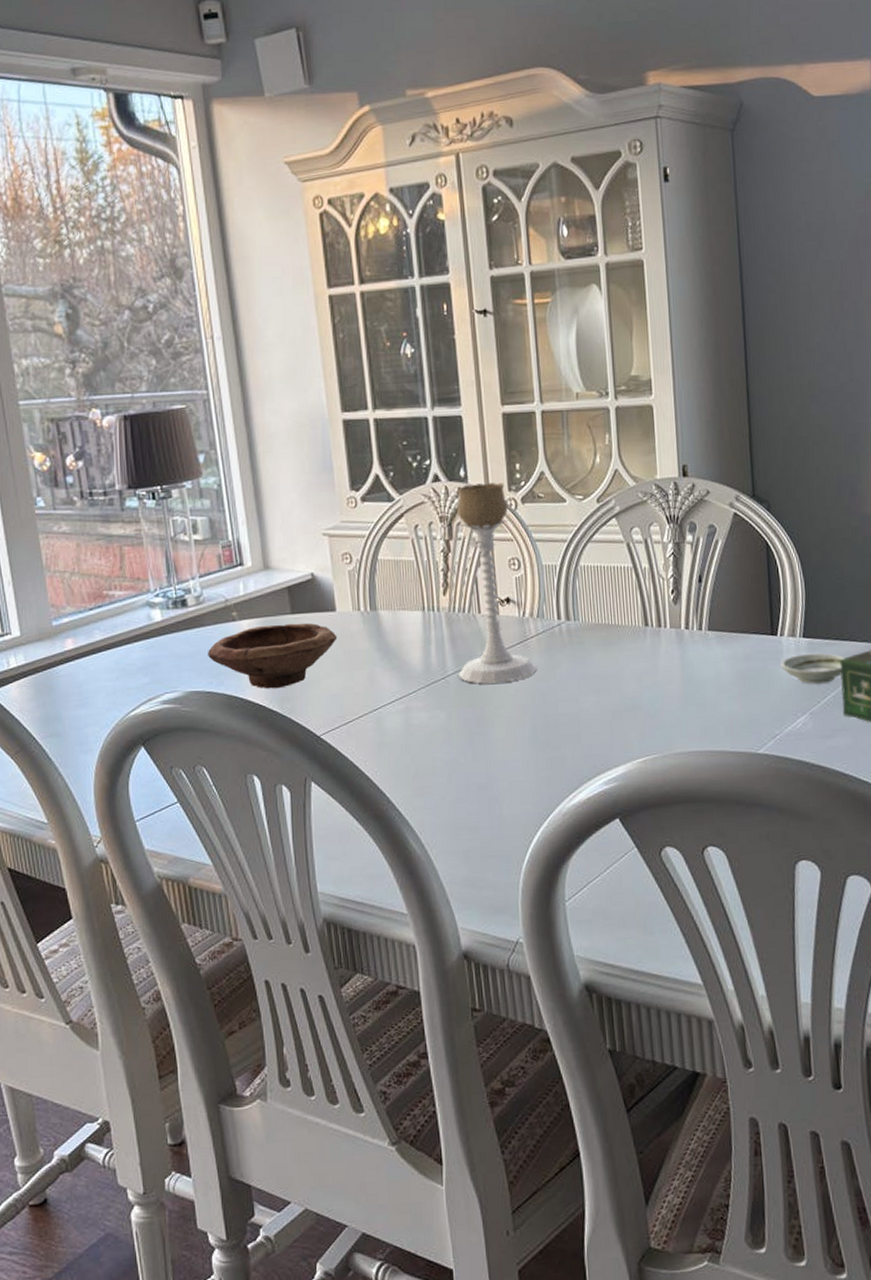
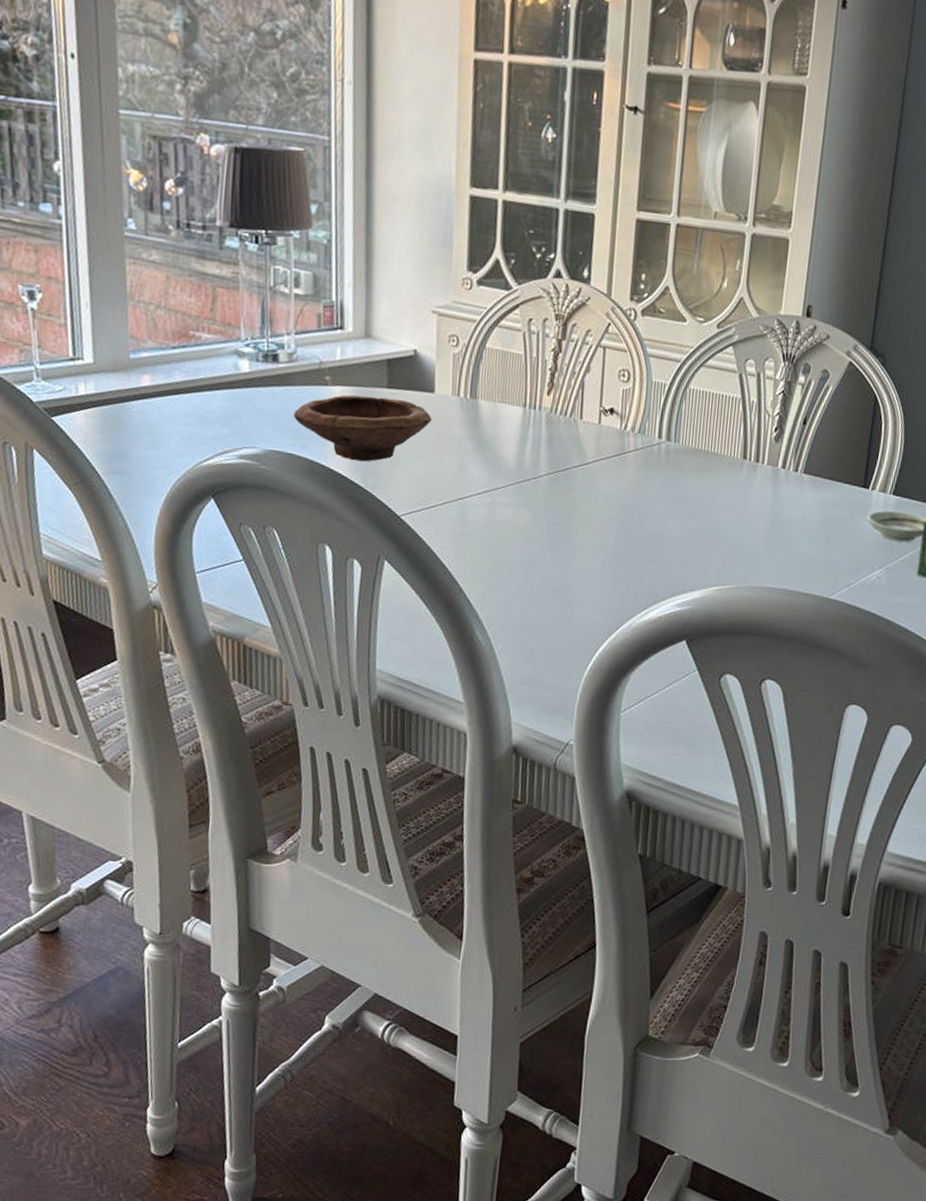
candle holder: present [456,482,537,684] -> none [550,286,630,492]

